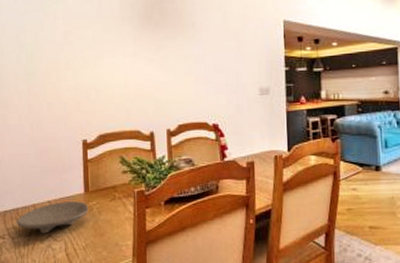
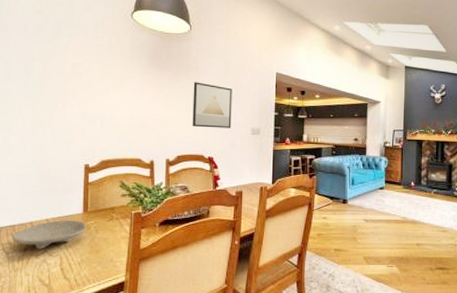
wall art: none [190,39,236,91] -> present [192,82,232,128]

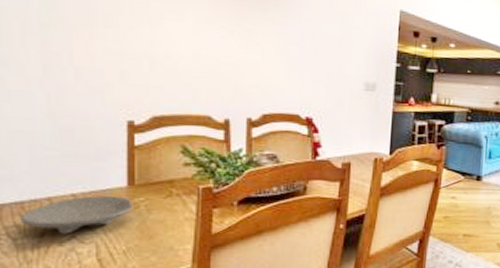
wall art: present [192,82,232,128] -> none [284,15,340,81]

